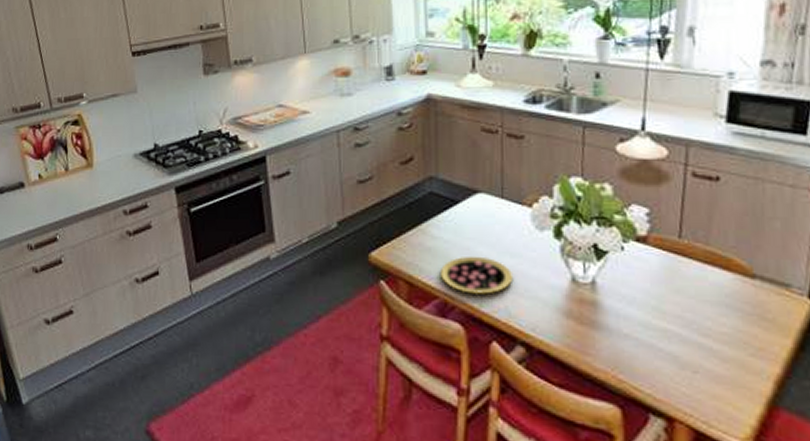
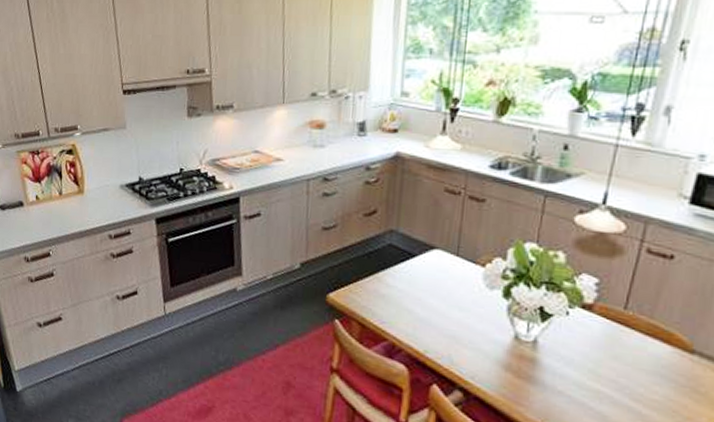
pizza: present [439,256,514,294] -> none [390,305,460,342]

